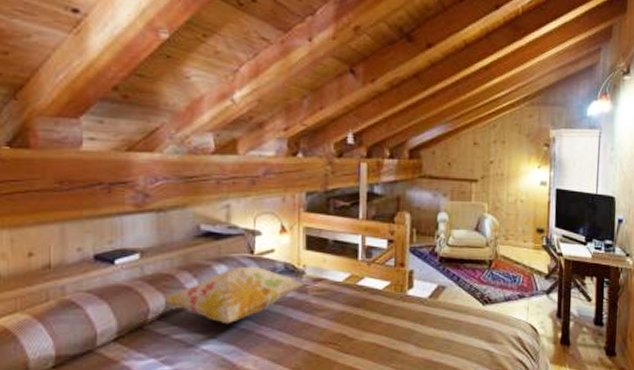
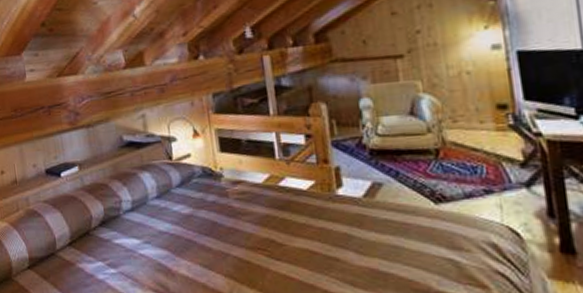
decorative pillow: present [162,267,306,325] -> none [101,173,226,230]

